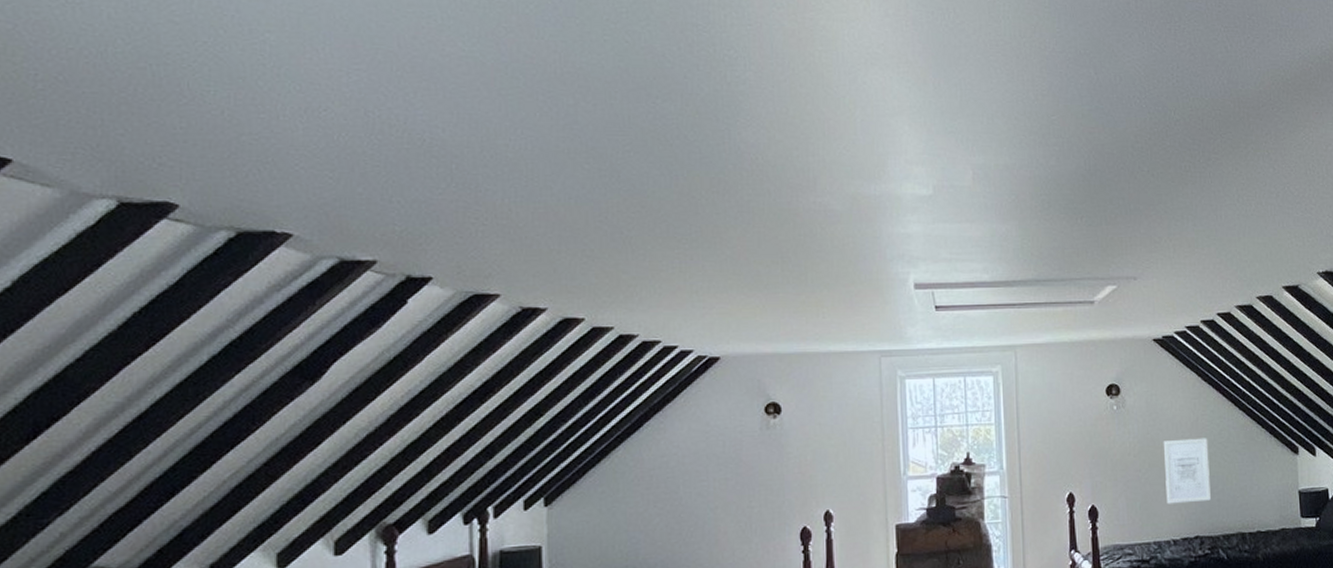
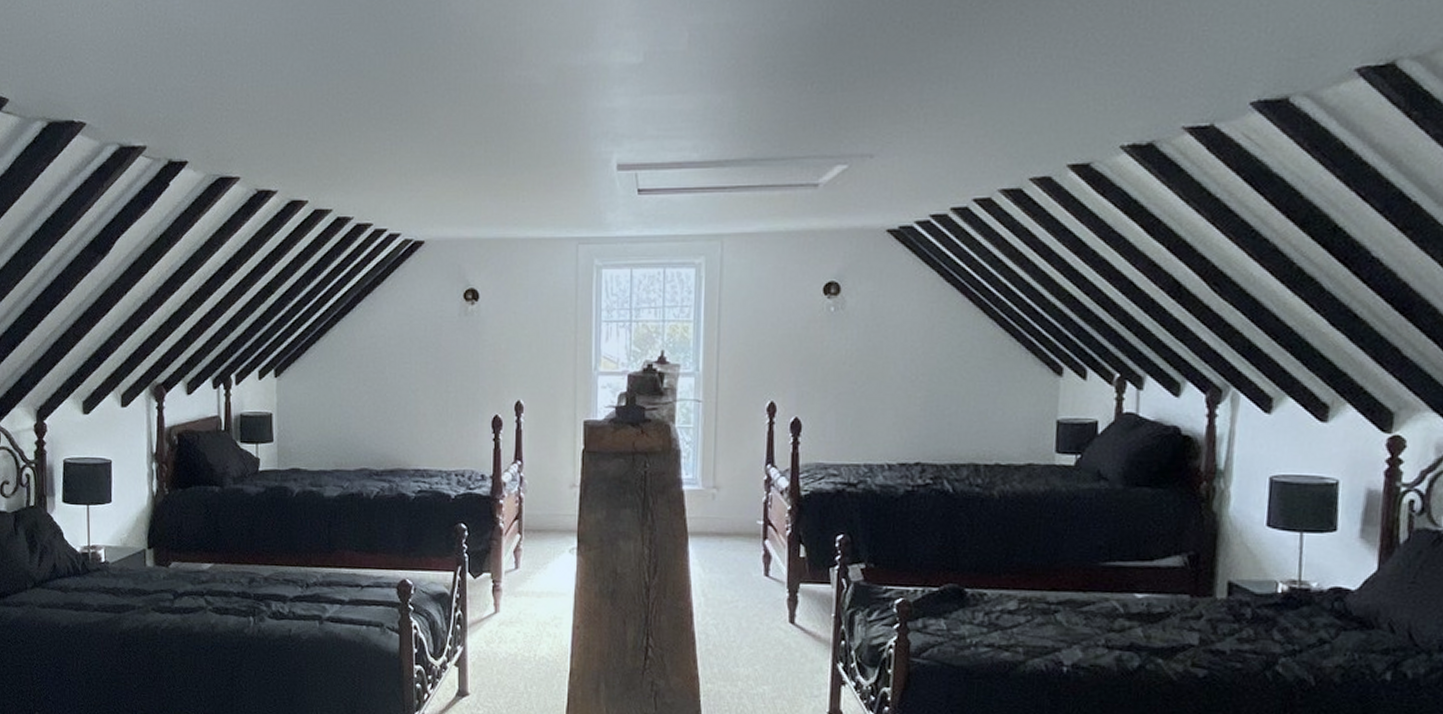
wall art: present [1163,438,1211,504] -> none [884,349,944,424]

